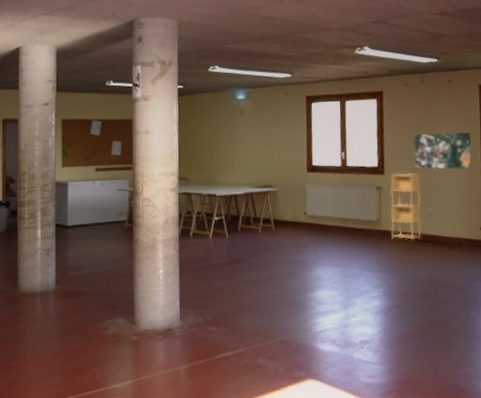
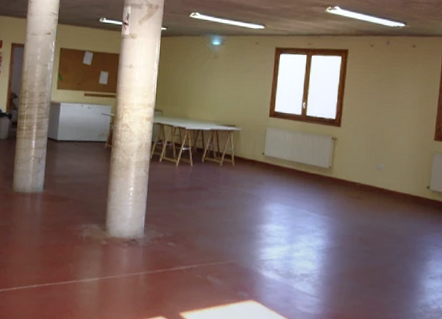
shelving unit: present [390,173,422,241] -> none [341,127,375,191]
aerial map: present [413,132,472,169] -> none [370,93,429,130]

